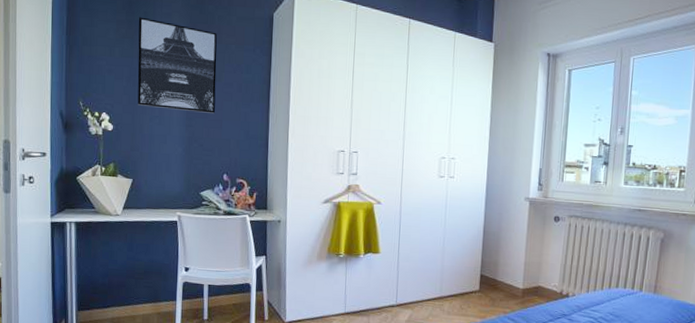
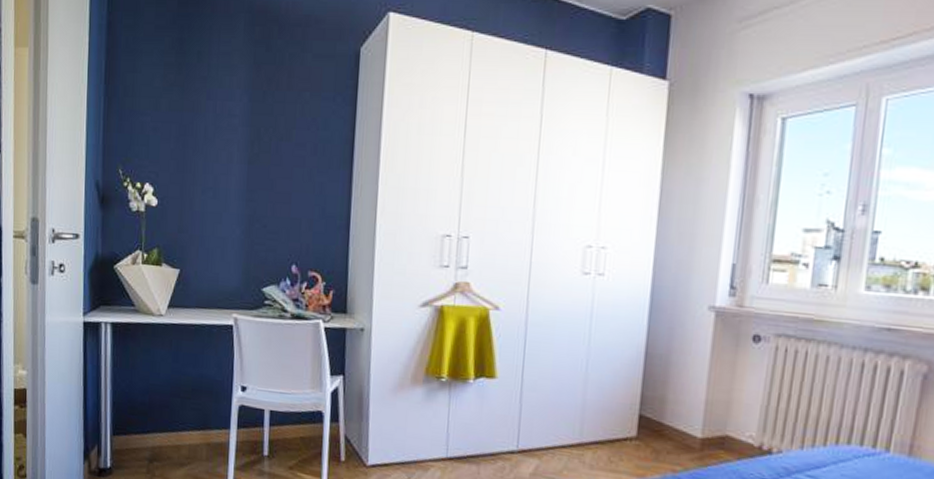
wall art: present [137,17,217,113] -> none [187,58,287,184]

